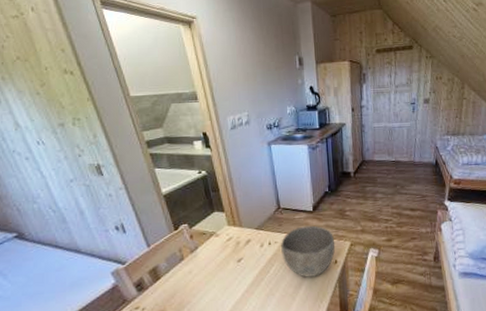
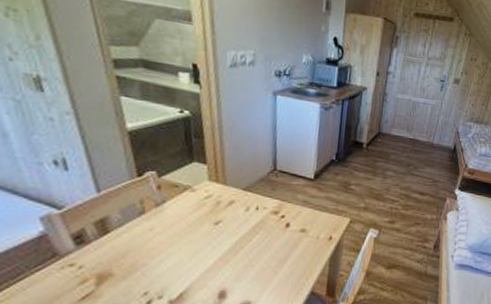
bowl: present [281,225,335,278] -> none [269,194,333,252]

